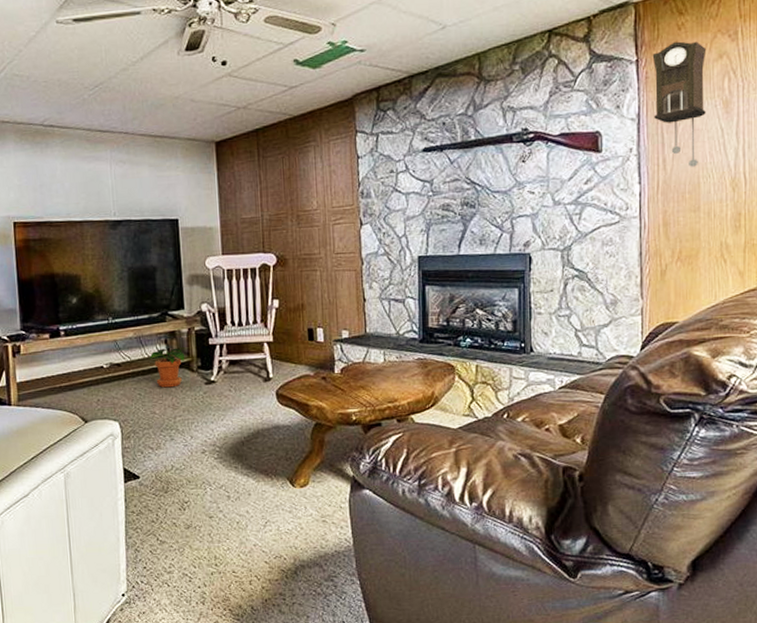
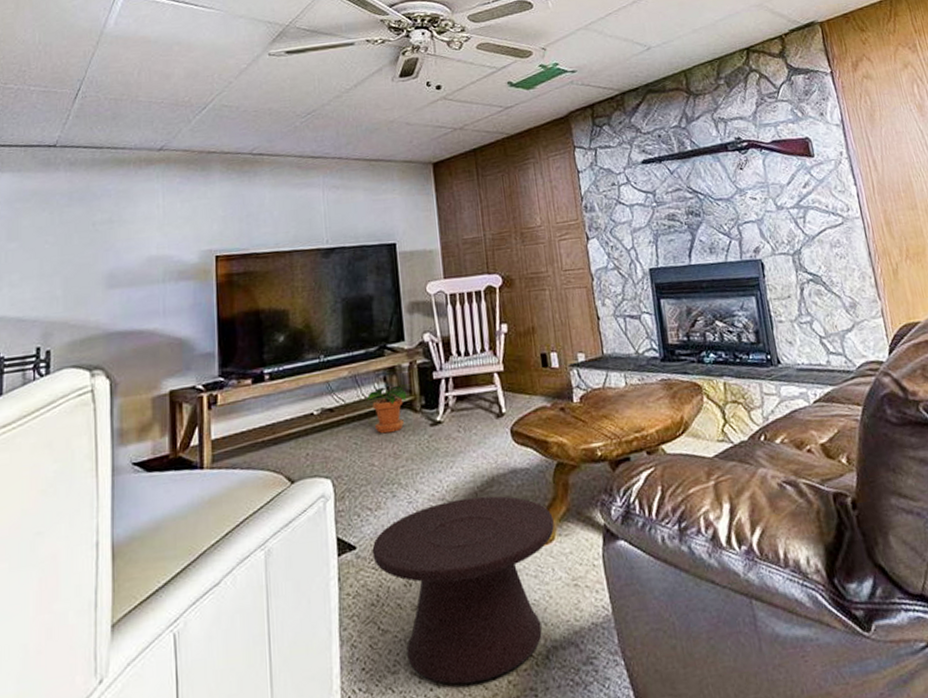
side table: none [153,445,309,586] -> present [372,495,555,685]
pendulum clock: present [652,41,707,167] -> none [844,54,907,167]

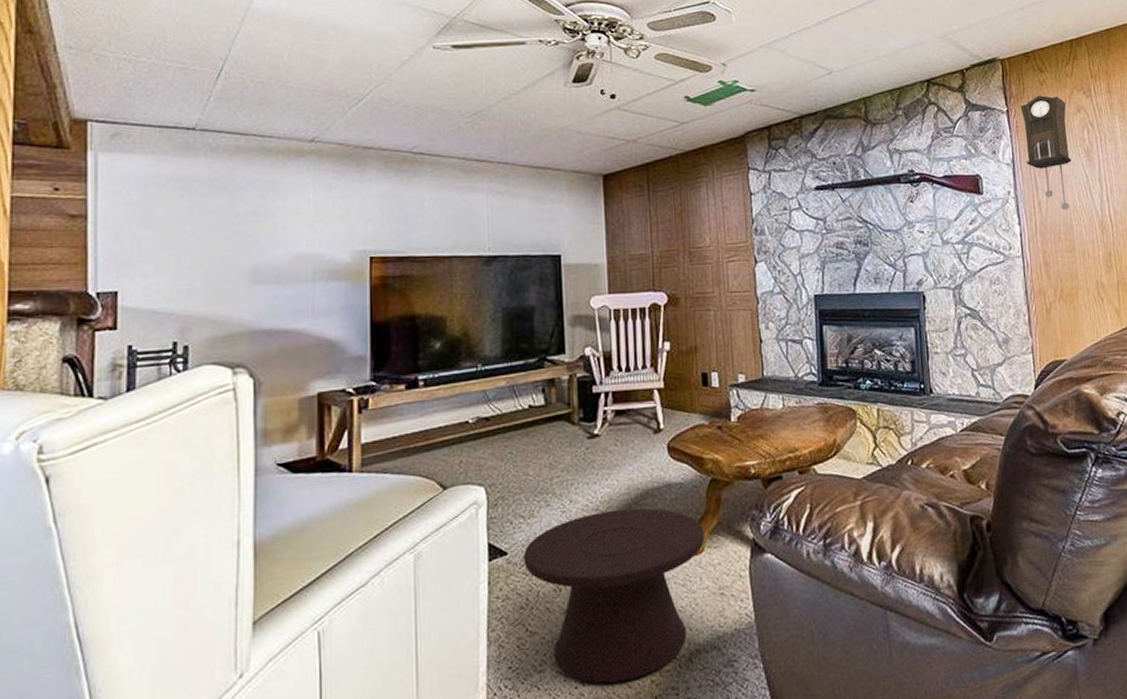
potted plant: present [366,385,407,434] -> none [524,397,565,445]
pendulum clock: none [844,54,907,167] -> present [1020,95,1072,210]

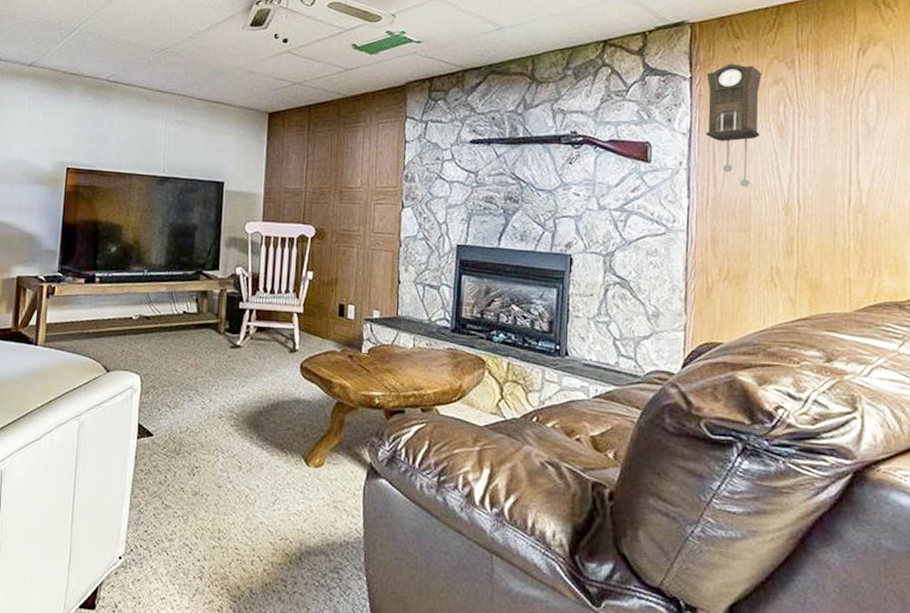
side table: present [523,508,705,684] -> none [166,414,326,565]

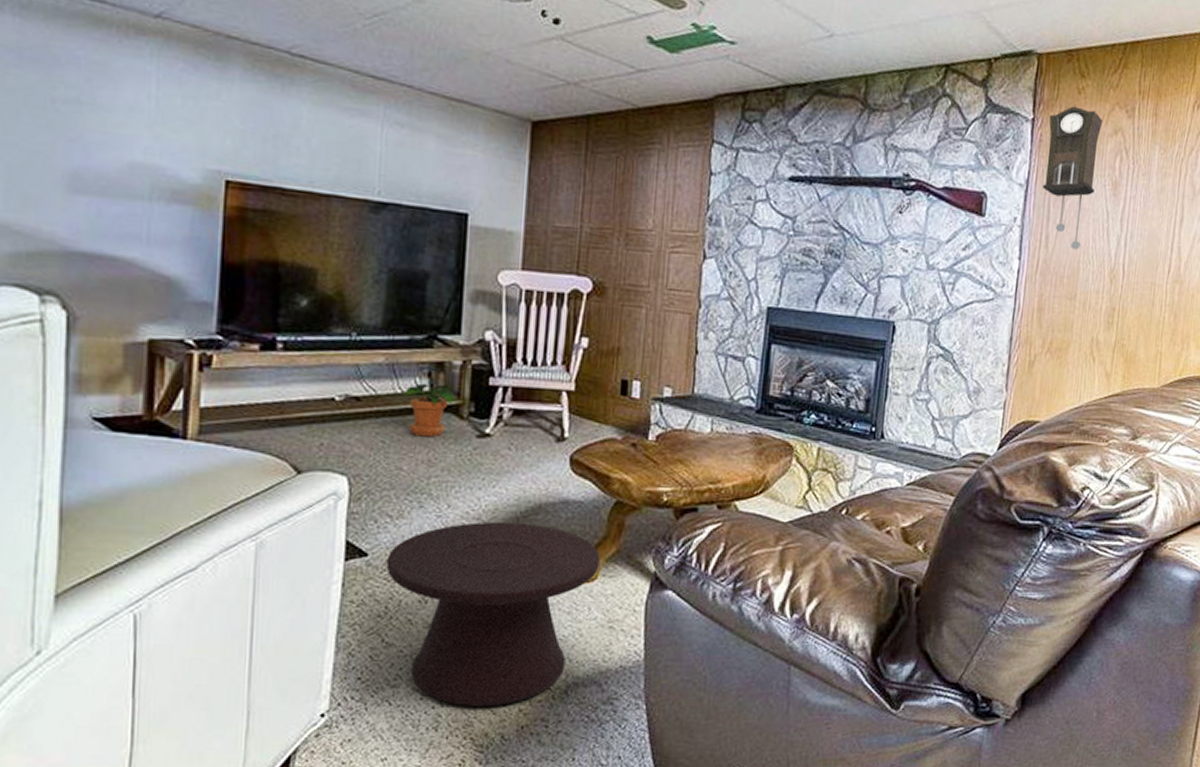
side table: none [166,414,326,565] -> present [386,521,600,707]
potted plant: none [179,307,214,347] -> present [403,383,454,437]

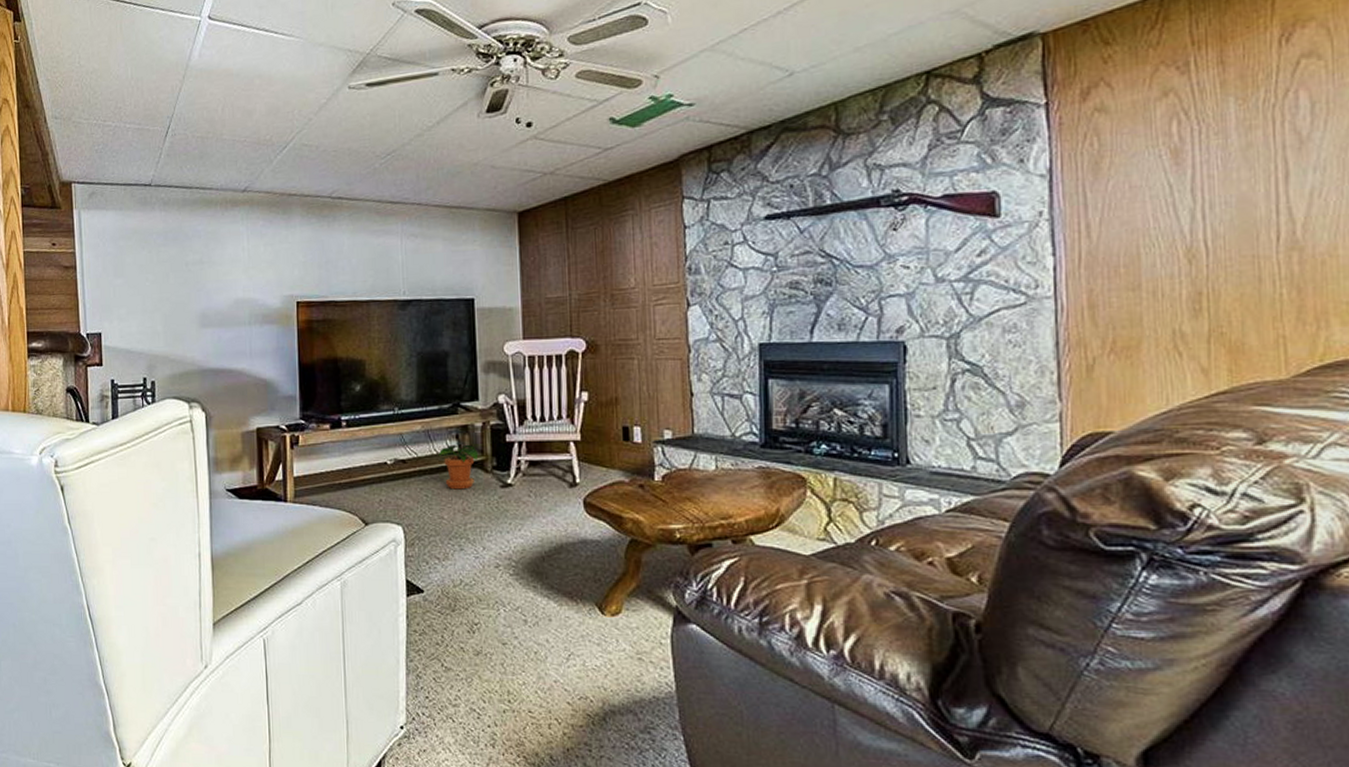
side table: present [386,521,600,707] -> none [439,561,622,729]
pendulum clock: present [1043,106,1103,250] -> none [1067,76,1146,234]

